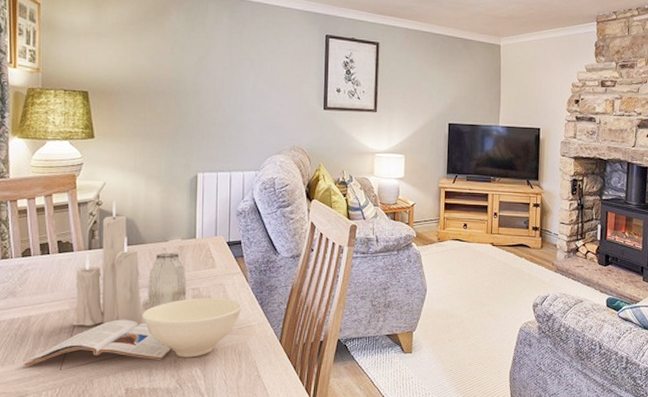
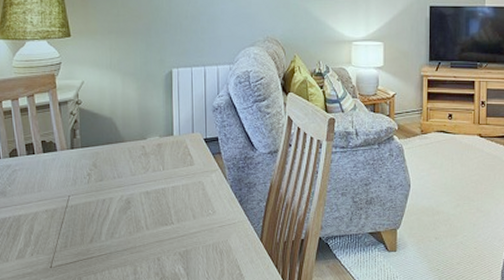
magazine: present [24,319,172,366] -> none [17,218,155,264]
candle: present [72,201,144,326] -> none [60,100,127,225]
bowl: present [141,297,243,358] -> none [124,195,222,256]
vase: present [148,252,187,309] -> none [129,150,167,207]

